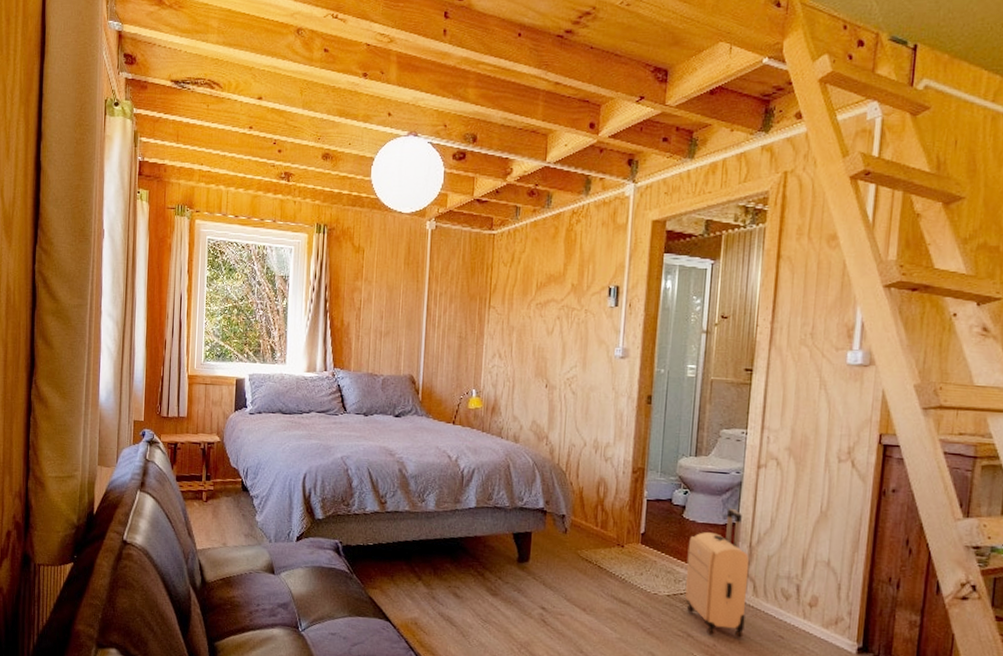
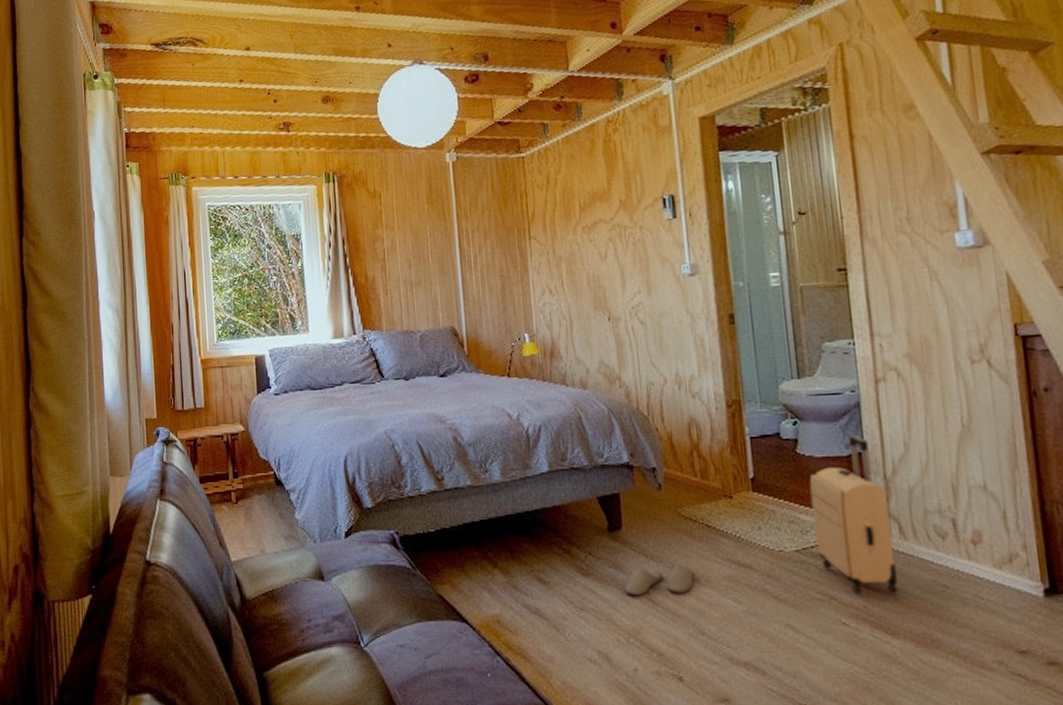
slippers: none [523,594,582,618] -> present [623,564,694,596]

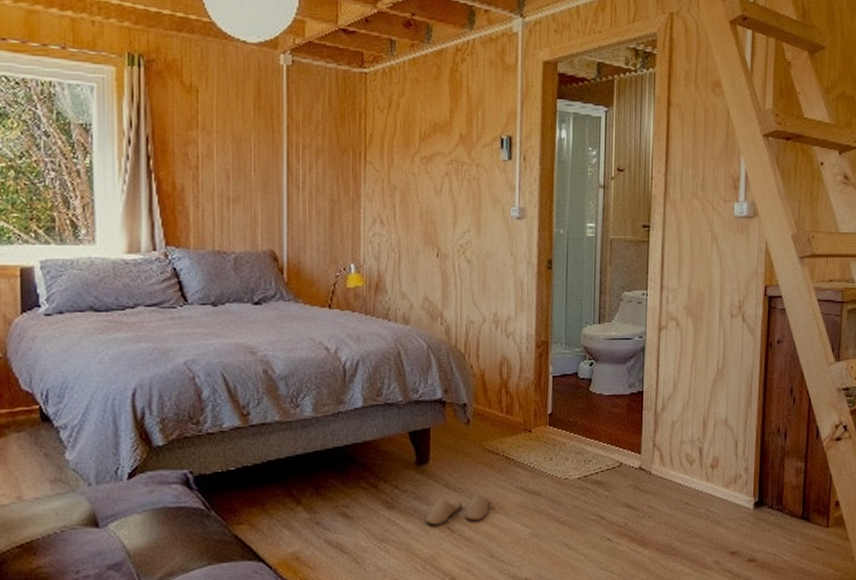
suitcase: present [809,434,899,595] -> none [595,375,656,515]

